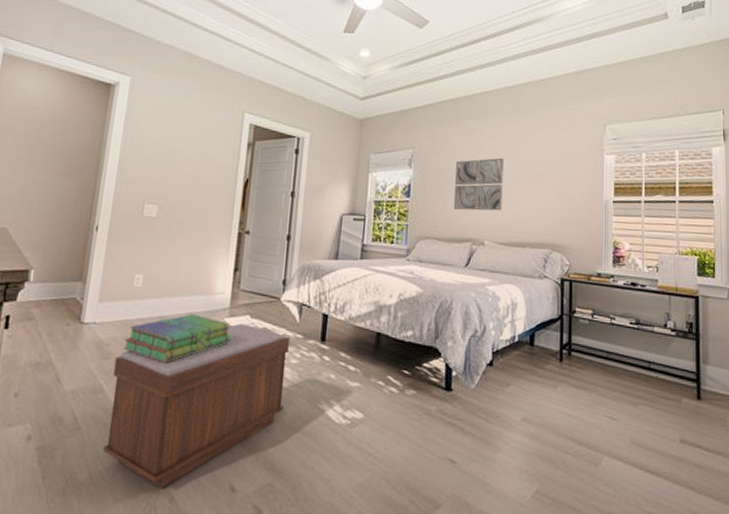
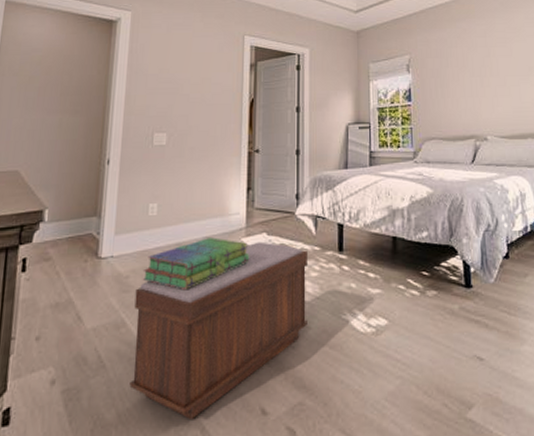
wall art: present [453,157,504,211] -> none [452,55,500,108]

